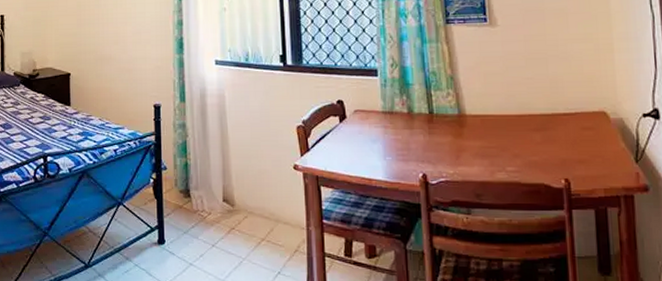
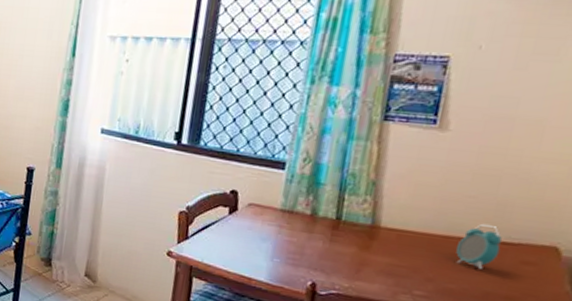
alarm clock: none [530,101,564,139] -> present [456,224,503,269]

